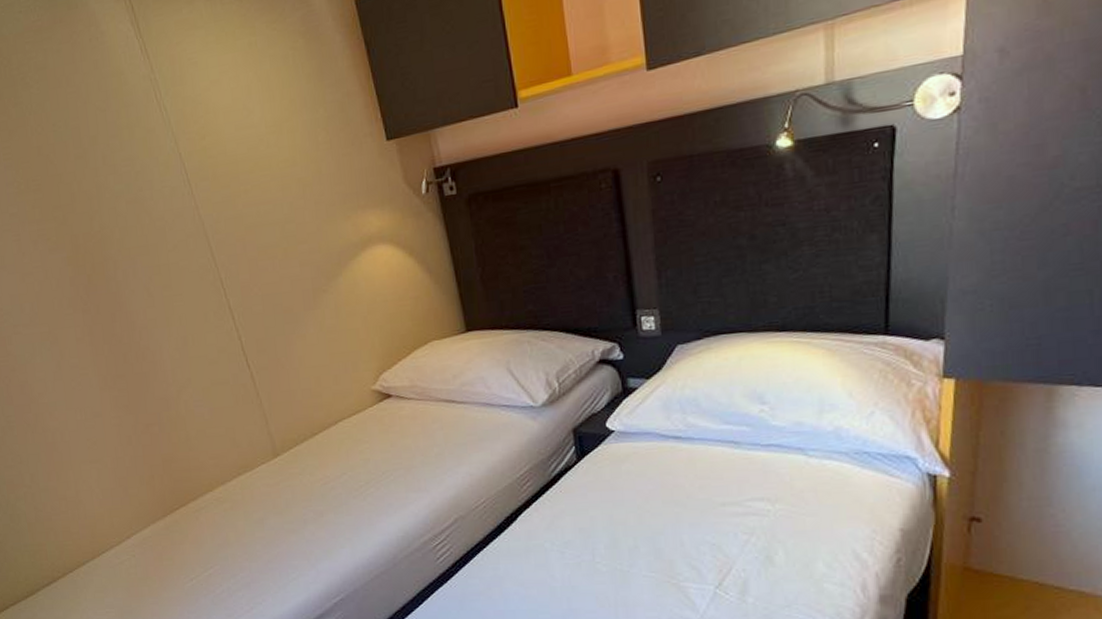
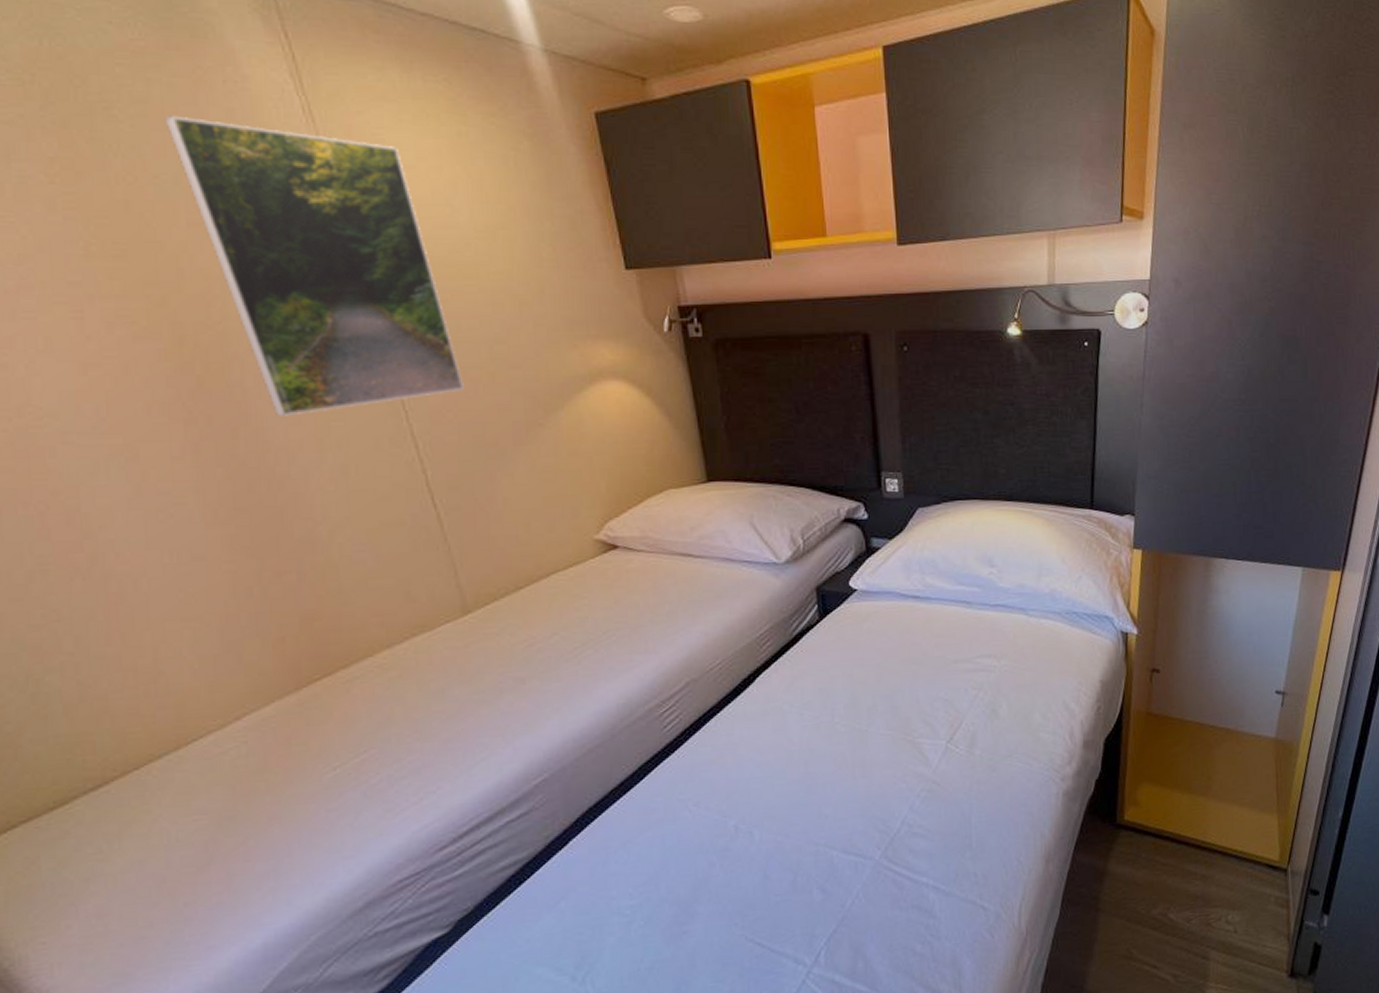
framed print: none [56,66,265,302] -> present [164,115,464,416]

